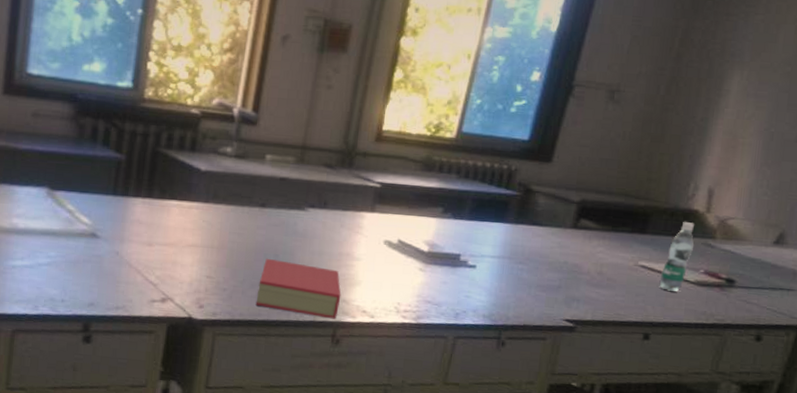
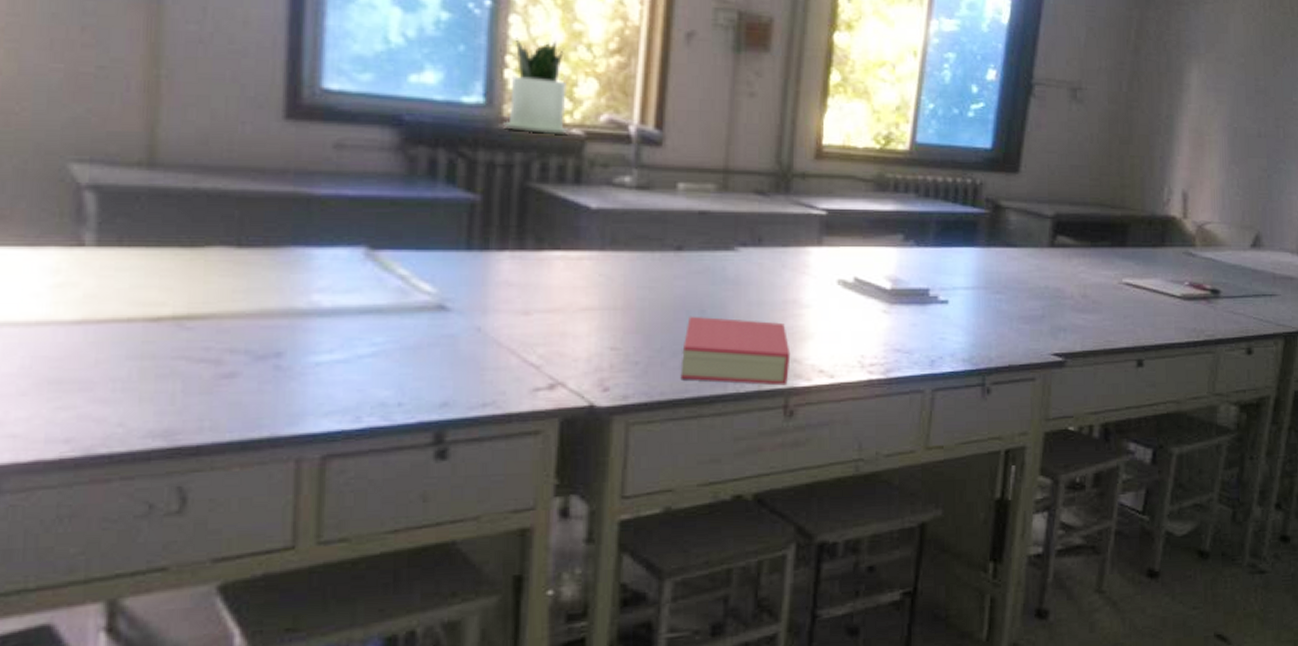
planter: none [144,38,192,113] -> present [503,37,569,134]
bottle: present [659,221,695,291] -> none [1146,229,1176,309]

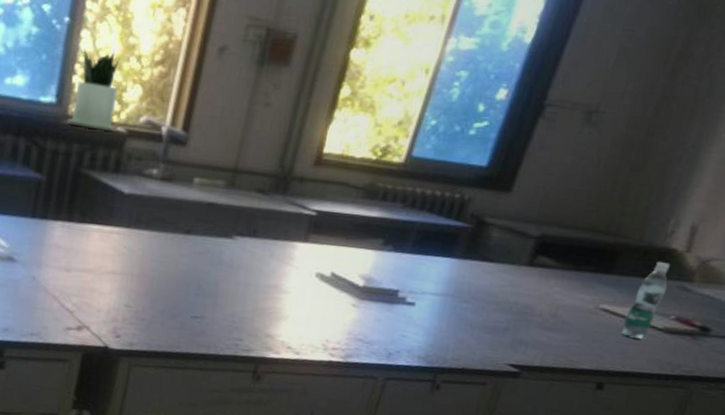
book: present [680,316,791,386] -> none [174,288,266,355]
bottle: none [1146,229,1176,309] -> present [620,261,670,339]

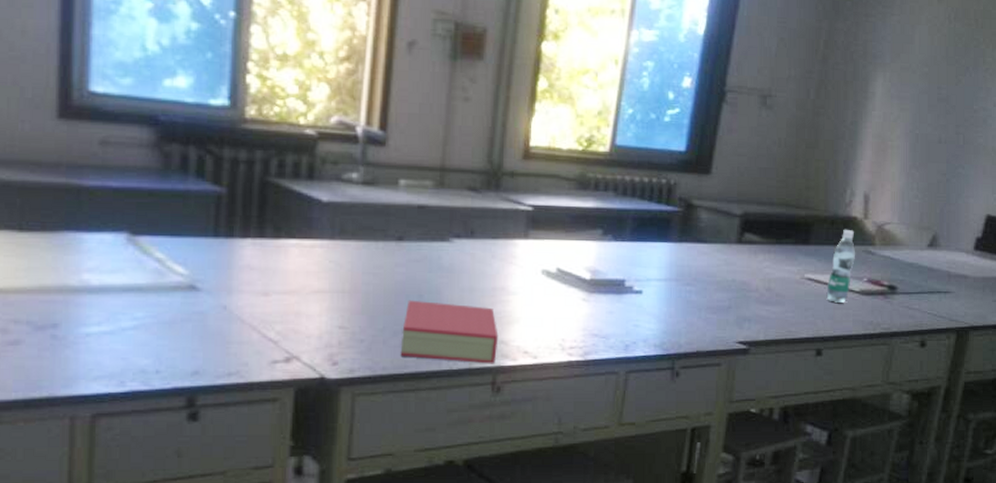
planter: present [67,49,121,131] -> none [246,46,303,134]
book: none [174,288,266,355] -> present [400,300,499,364]

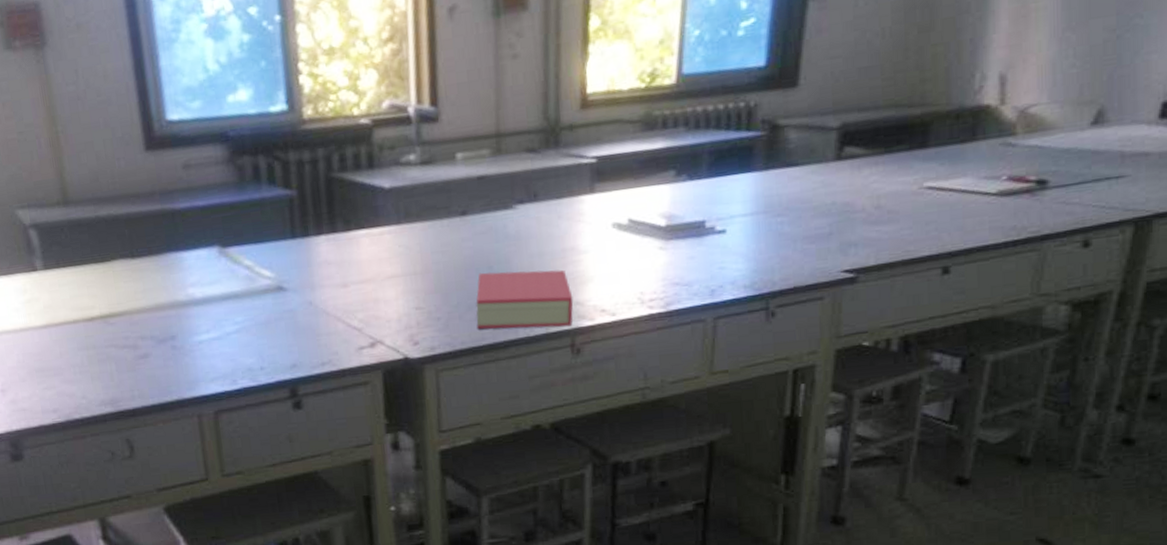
bottle: present [826,229,856,303] -> none [952,121,991,211]

